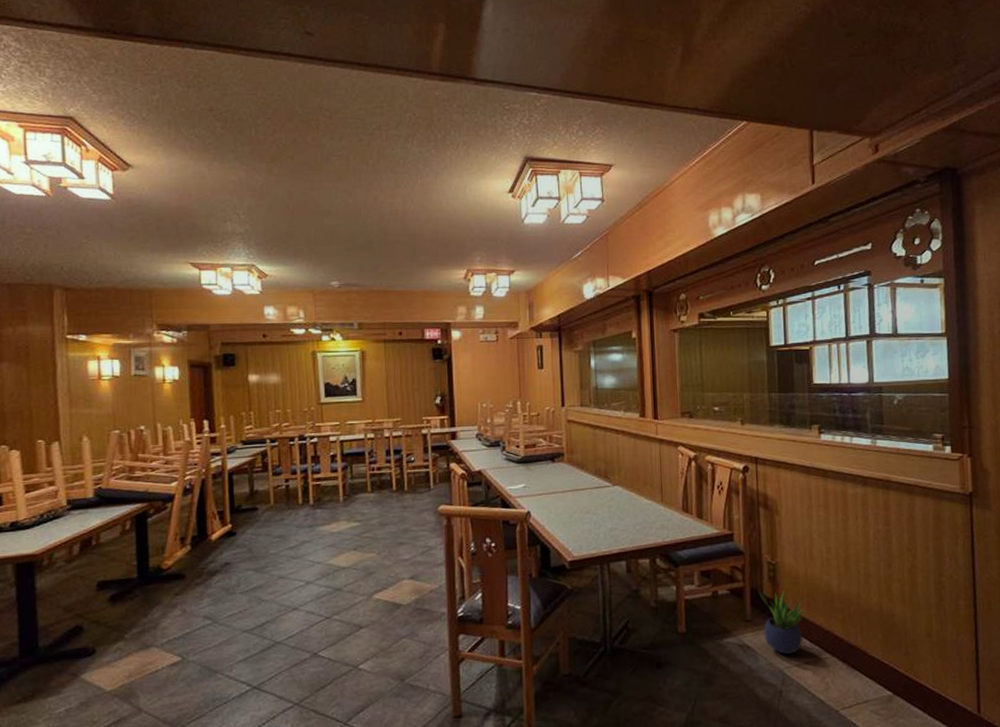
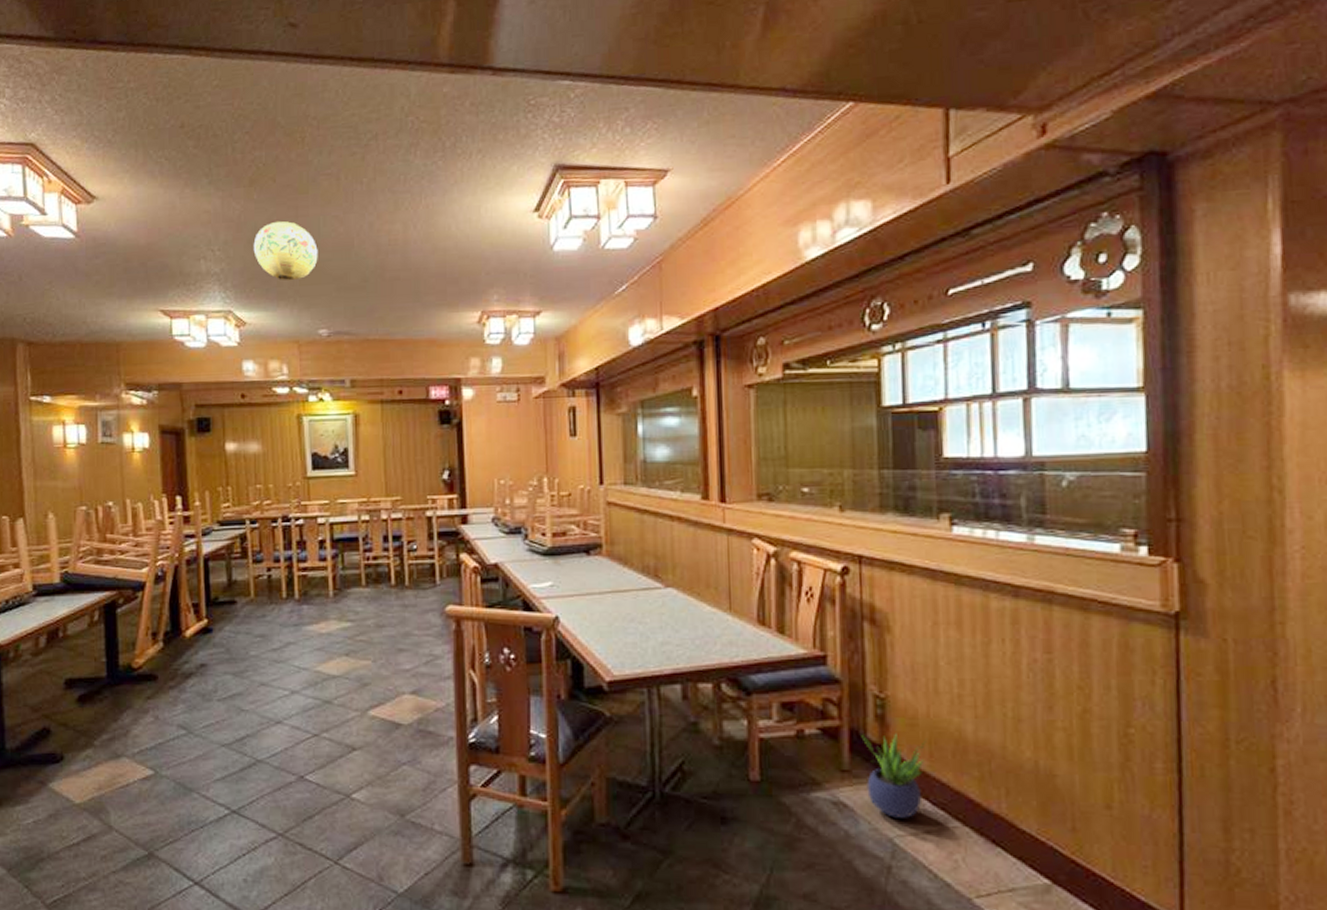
paper lantern: none [274,192,330,242] -> present [253,221,318,281]

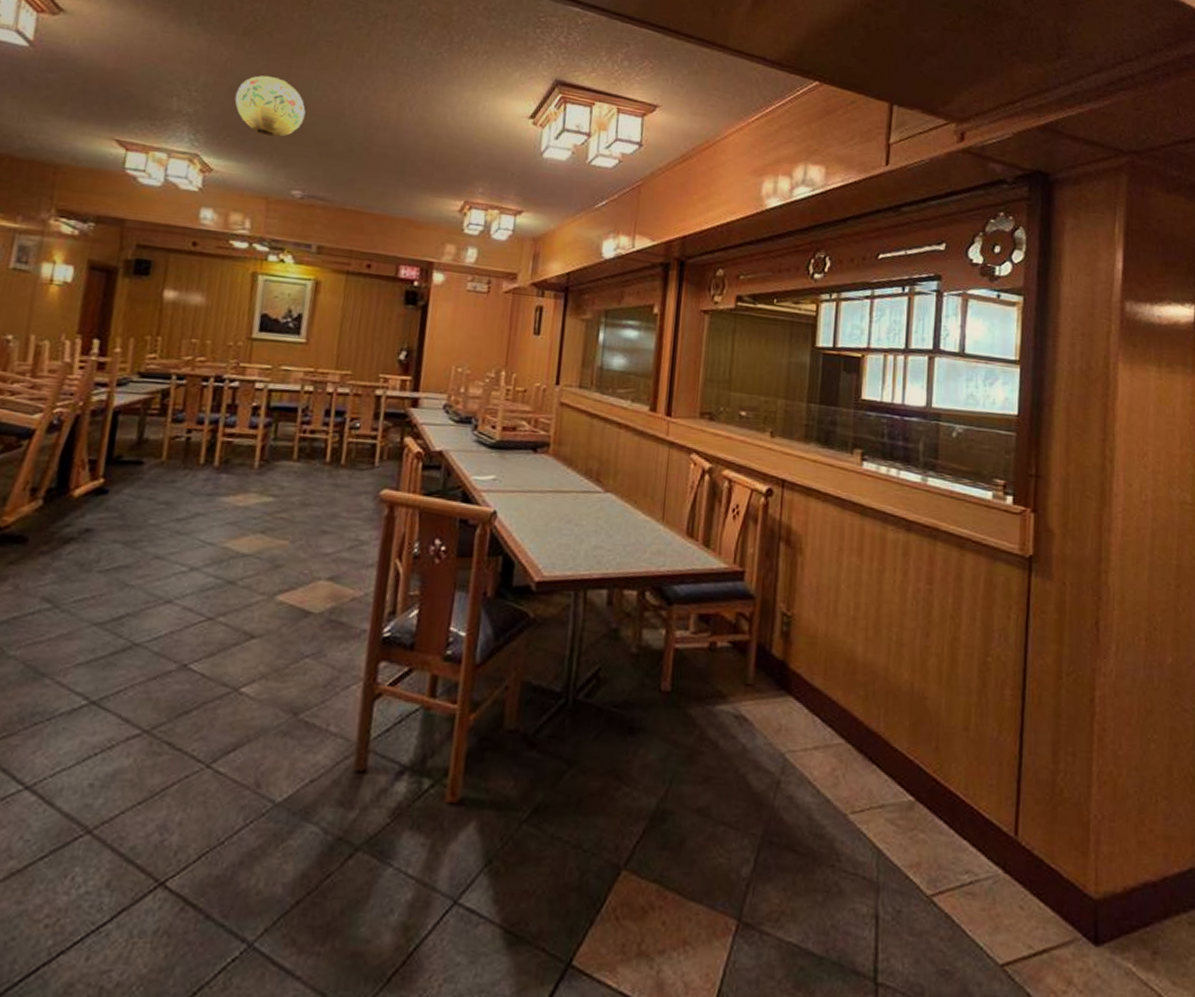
potted plant: present [861,733,927,818] -> none [766,649,823,734]

